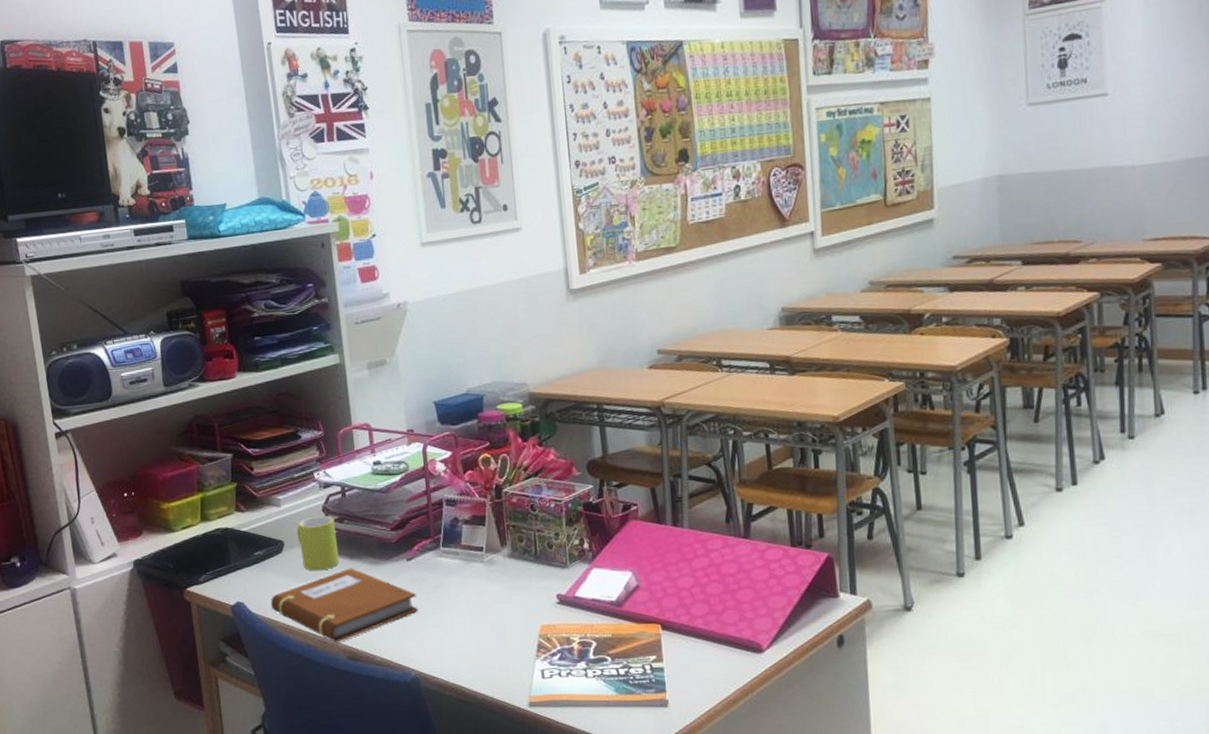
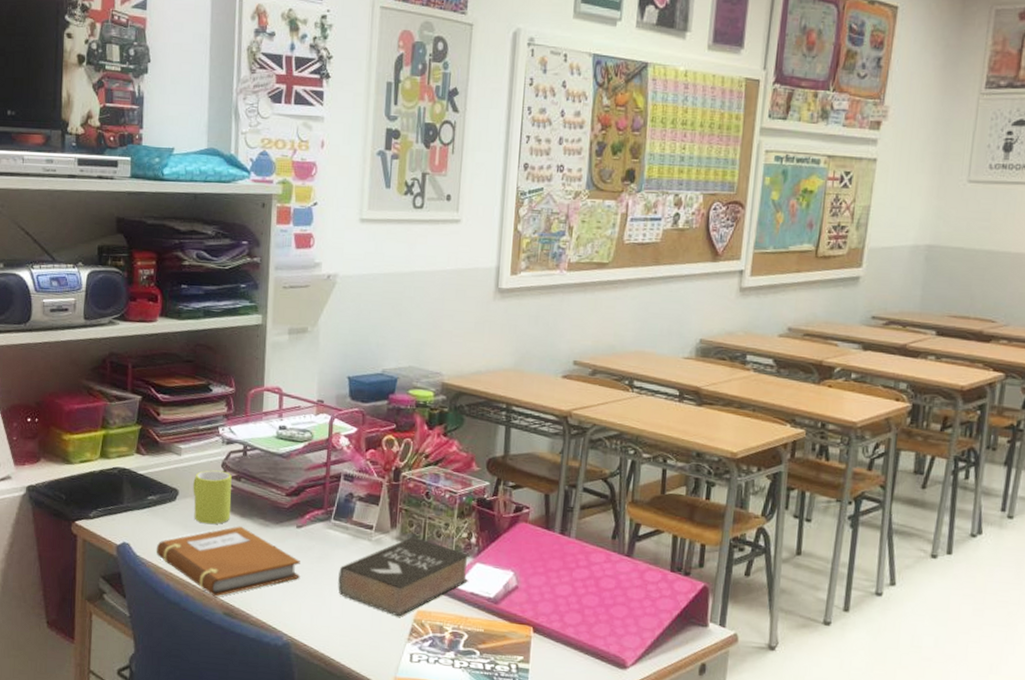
book: none [456,551,589,635] -> present [338,536,470,617]

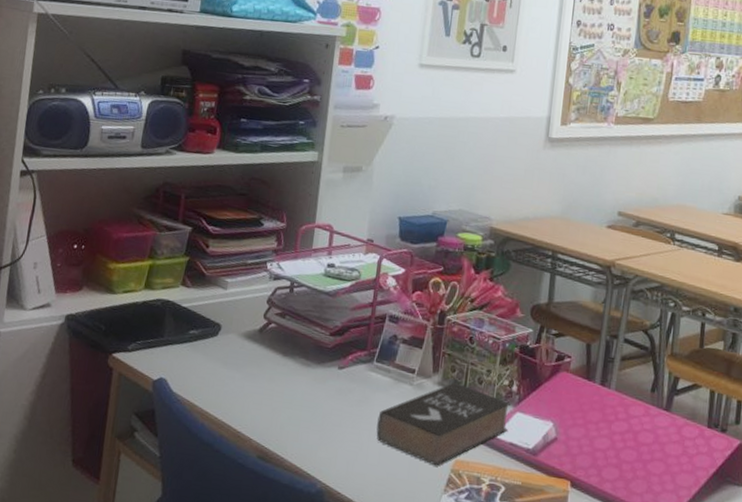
notebook: present [156,526,300,597] -> none [193,365,340,439]
mug: present [193,470,232,525] -> none [235,305,277,363]

